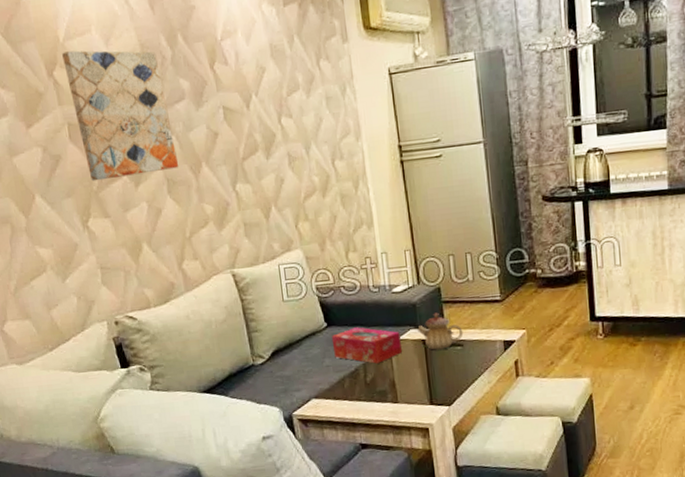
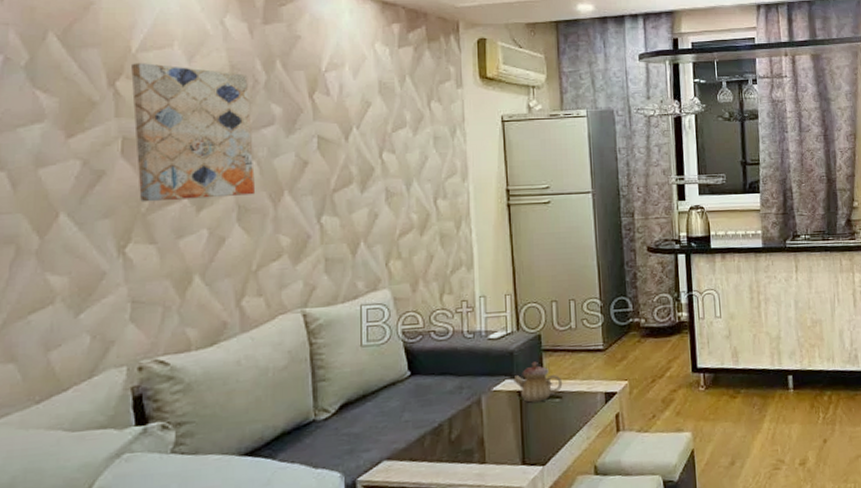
tissue box: present [331,327,402,364] -> none [414,376,494,418]

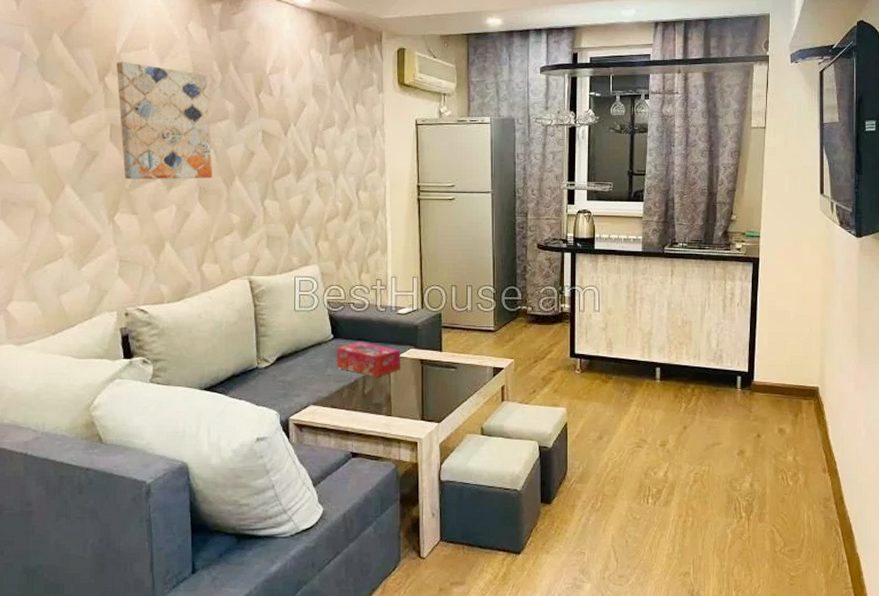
tissue box: none [414,376,494,418] -> present [336,342,400,377]
teapot: present [513,361,563,403] -> none [417,336,458,370]

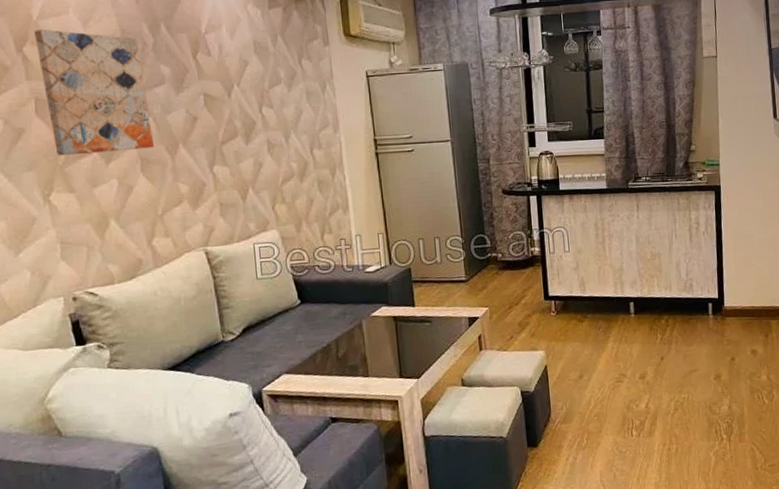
tissue box: present [336,342,400,377] -> none [304,304,373,339]

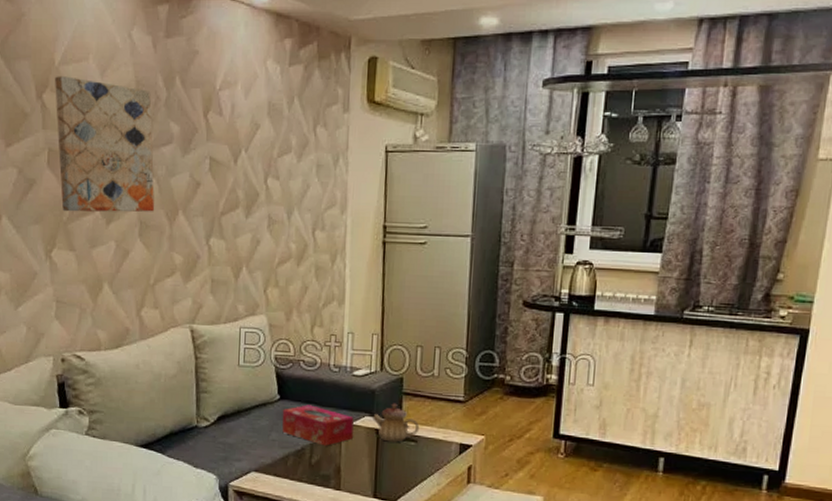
tissue box: none [304,304,373,339] -> present [282,405,354,446]
teapot: none [389,291,432,326] -> present [372,403,420,442]

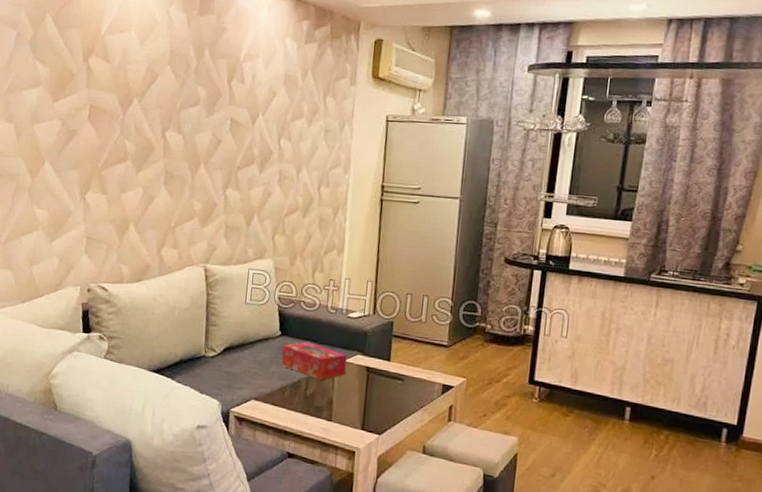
wall art: present [55,76,155,212] -> none [98,43,183,164]
teapot: present [372,403,420,442] -> none [364,344,407,380]

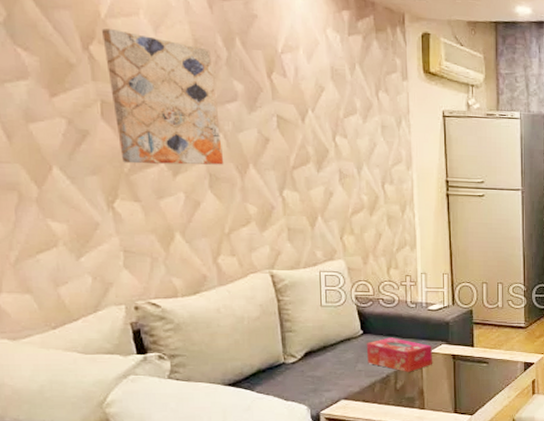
wall art: none [98,43,183,164] -> present [102,28,224,165]

